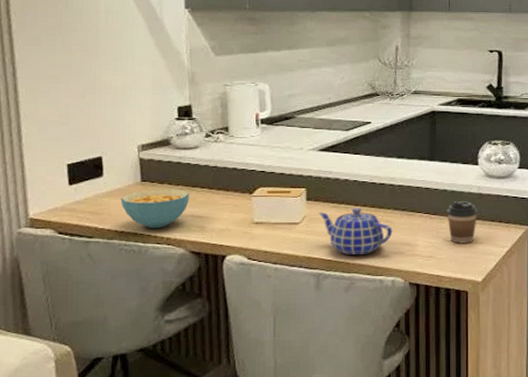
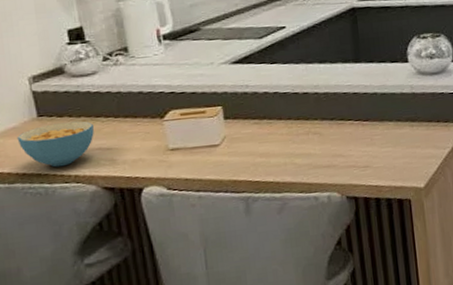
teapot: present [319,208,393,255] -> none [240,121,323,174]
coffee cup: present [447,201,478,244] -> none [379,103,413,150]

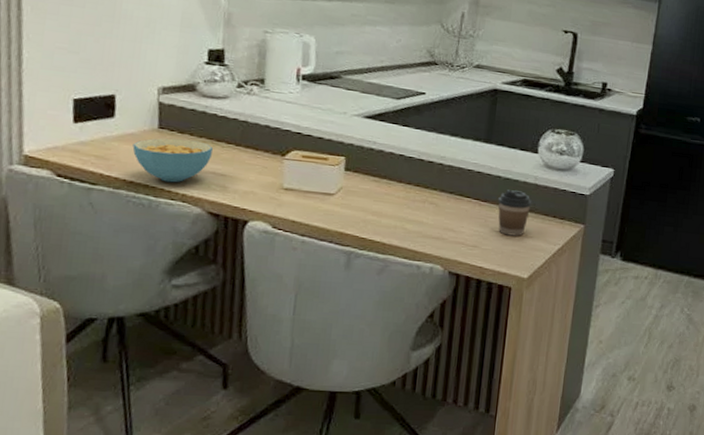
coffee cup: none [379,103,413,150] -> present [498,190,532,236]

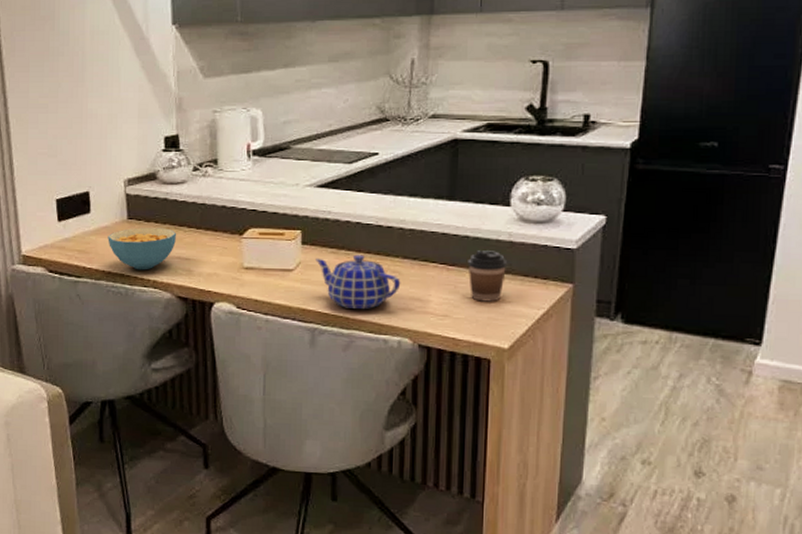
teapot: none [357,184,437,236] -> present [316,254,401,309]

